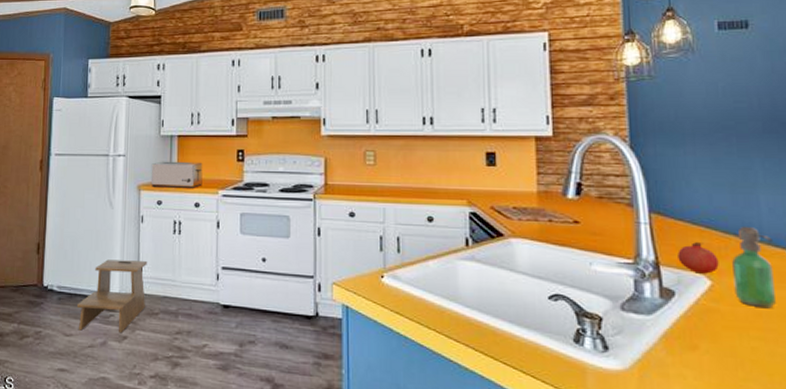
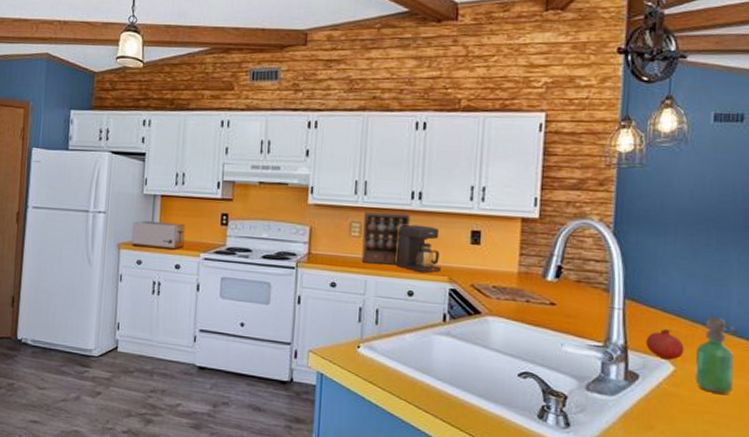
step stool: present [77,259,148,334] -> none [52,316,125,389]
spice rack: none [378,139,423,192] -> present [361,211,410,265]
coffee maker: none [413,150,459,198] -> present [396,224,442,274]

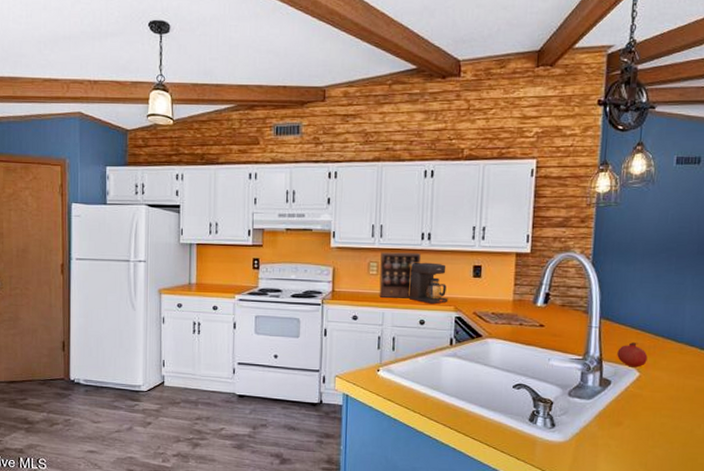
toaster: present [131,220,186,251] -> none [171,267,221,294]
soap dispenser: present [695,316,738,395] -> none [655,329,690,394]

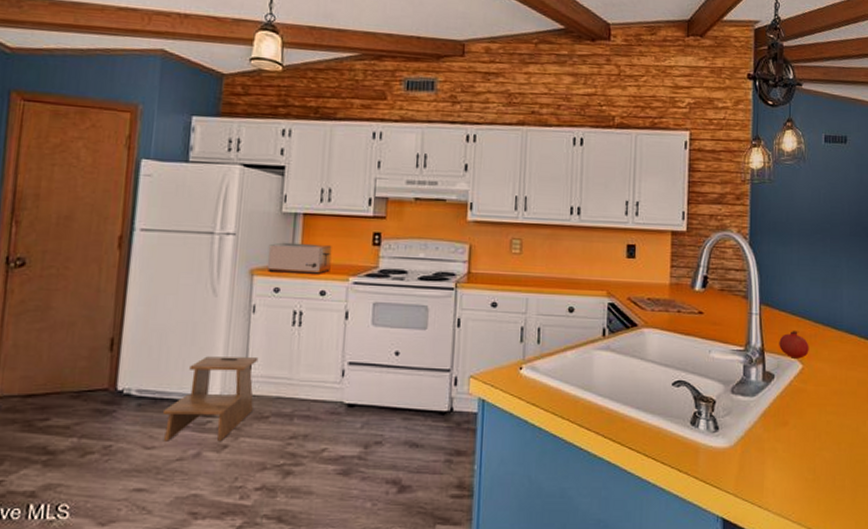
step stool: none [104,356,169,420] -> present [164,356,259,442]
toaster: none [171,267,221,294] -> present [267,242,332,276]
spice rack: present [379,252,421,299] -> none [522,227,570,282]
coffee maker: present [410,262,448,305] -> none [557,240,600,289]

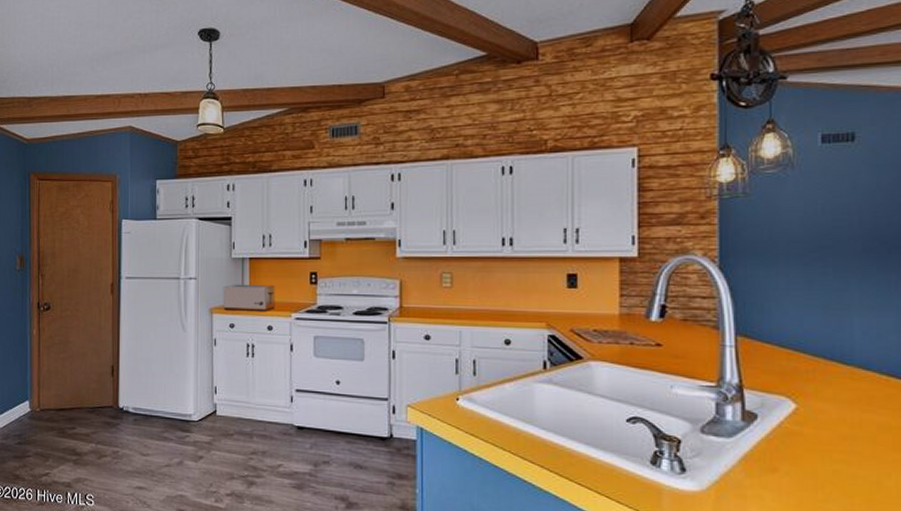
step stool: present [164,356,259,442] -> none [153,382,222,453]
fruit: present [779,330,809,359] -> none [763,364,805,397]

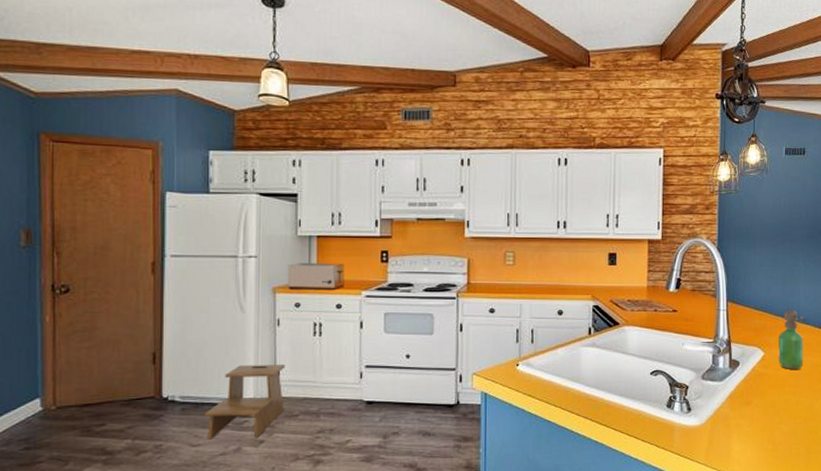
step stool: none [153,382,222,453] -> present [205,365,286,440]
soap dispenser: none [820,348,864,432] -> present [778,309,805,371]

